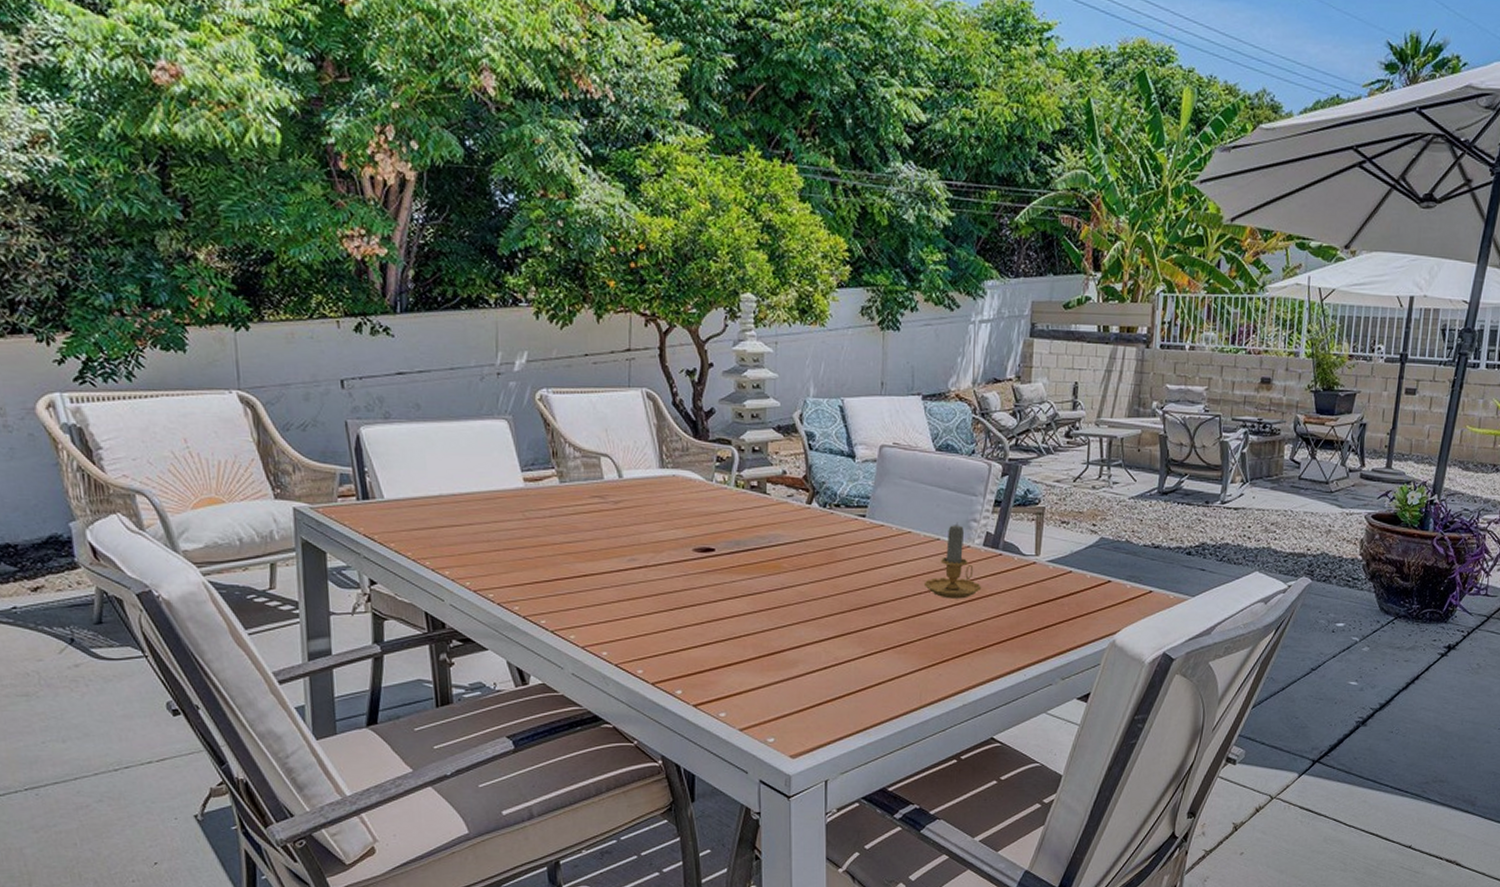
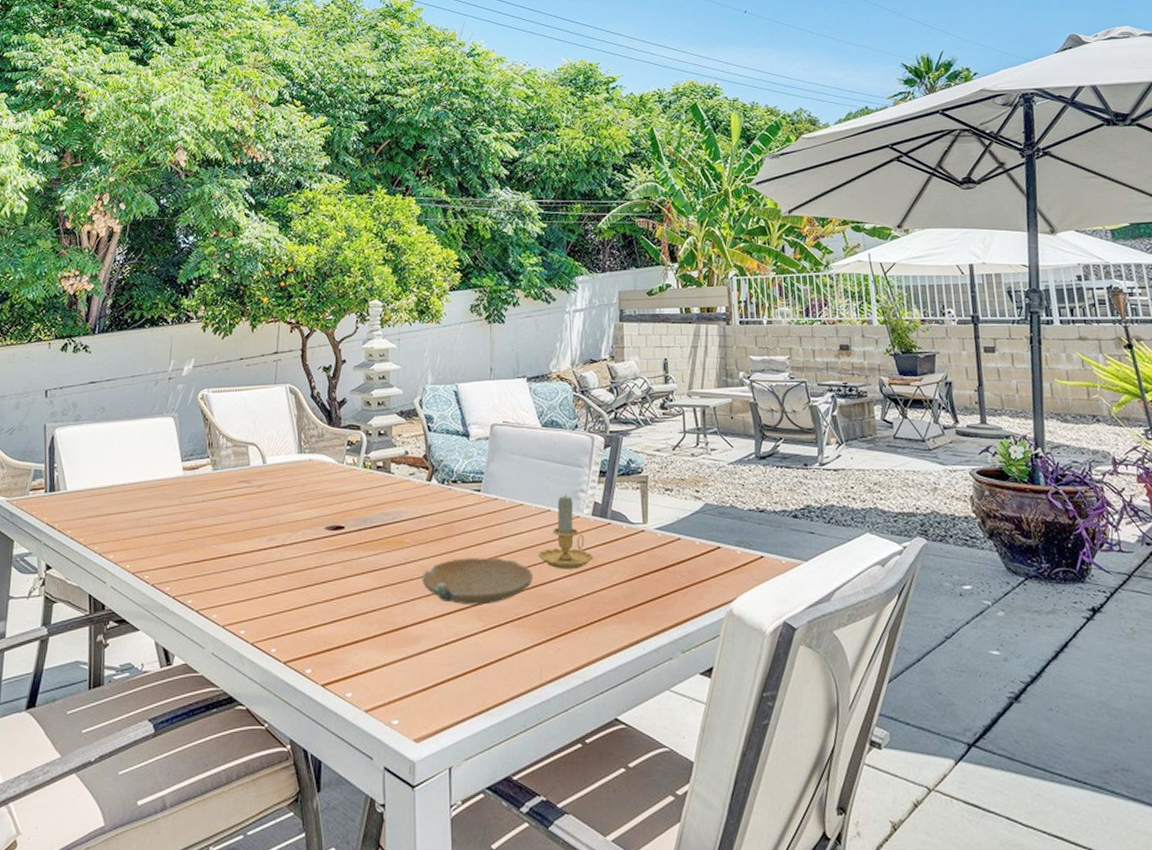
bowl: none [800,585,917,632] -> present [422,558,533,605]

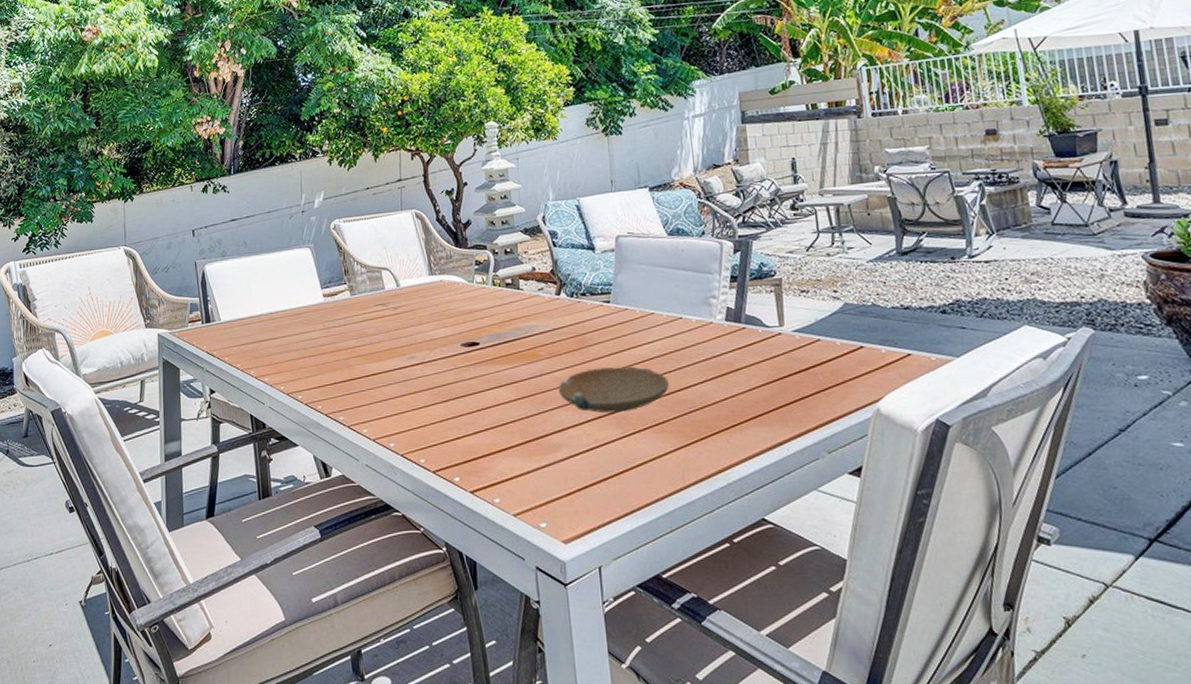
candle: present [537,493,594,569] -> none [672,300,730,375]

